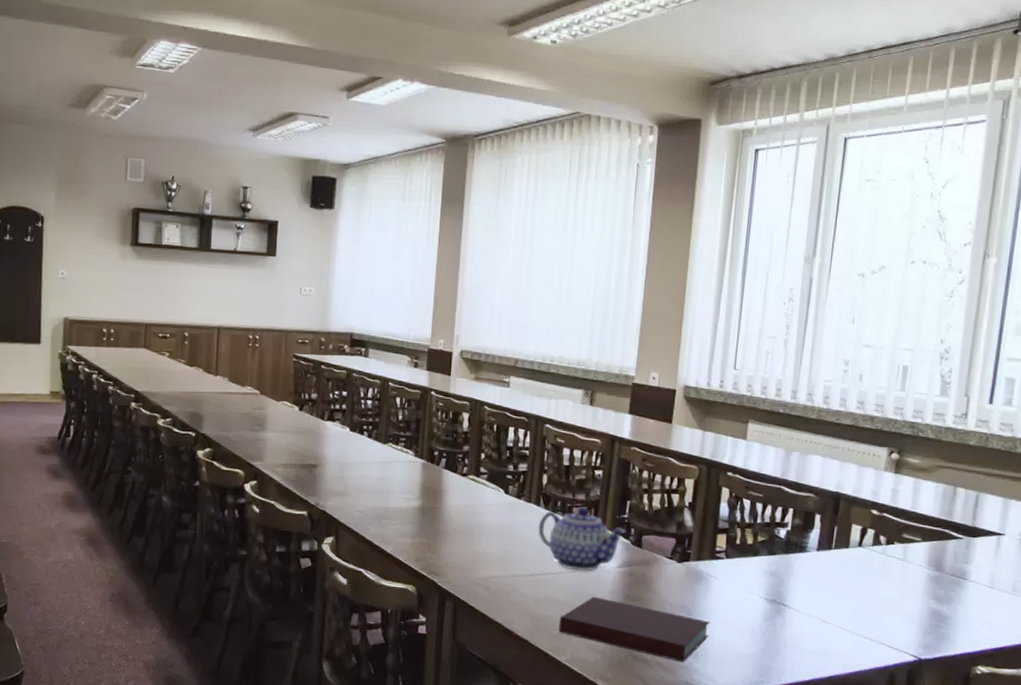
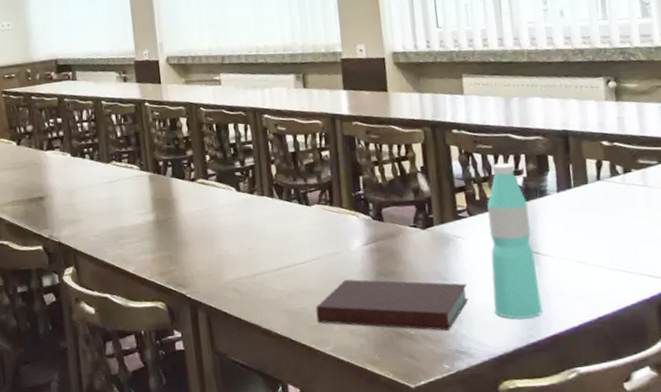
teapot: present [538,507,627,572] -> none [276,191,365,257]
water bottle: none [731,512,786,666] -> present [487,162,542,319]

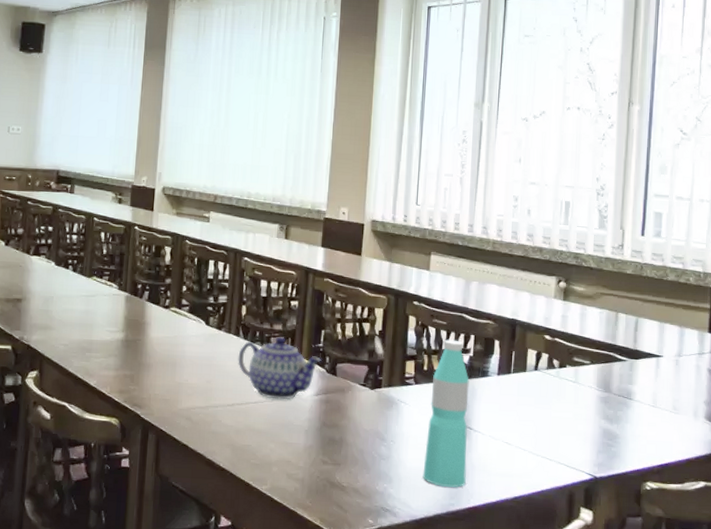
teapot: none [276,191,365,257] -> present [238,337,322,400]
notebook: present [315,279,468,331] -> none [259,424,402,488]

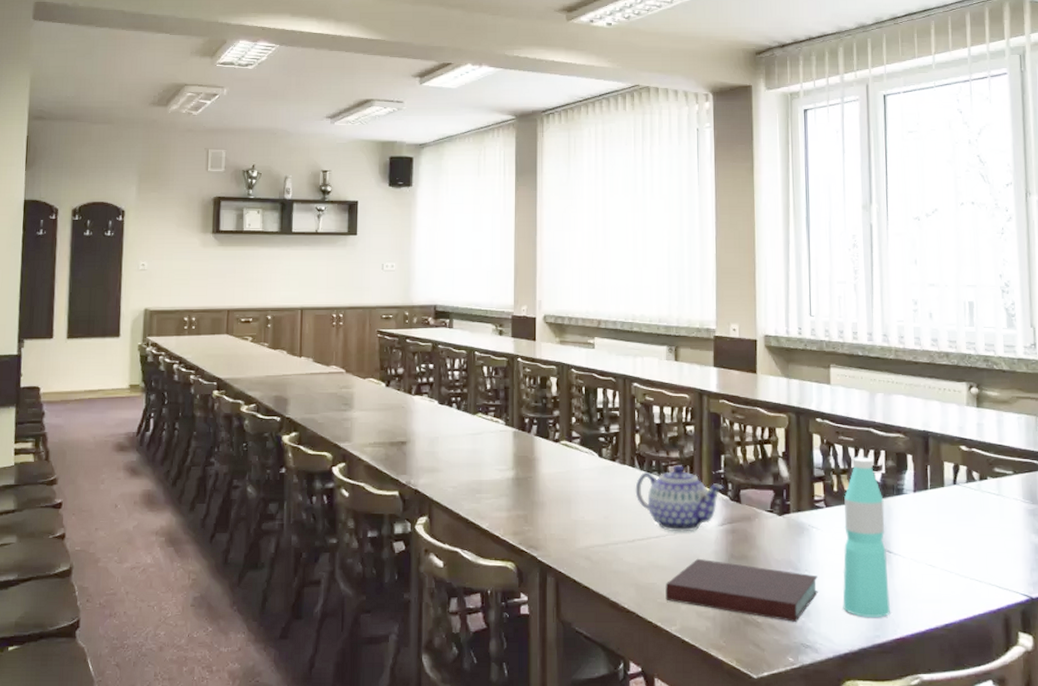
notebook: none [259,424,402,488] -> present [665,558,818,622]

